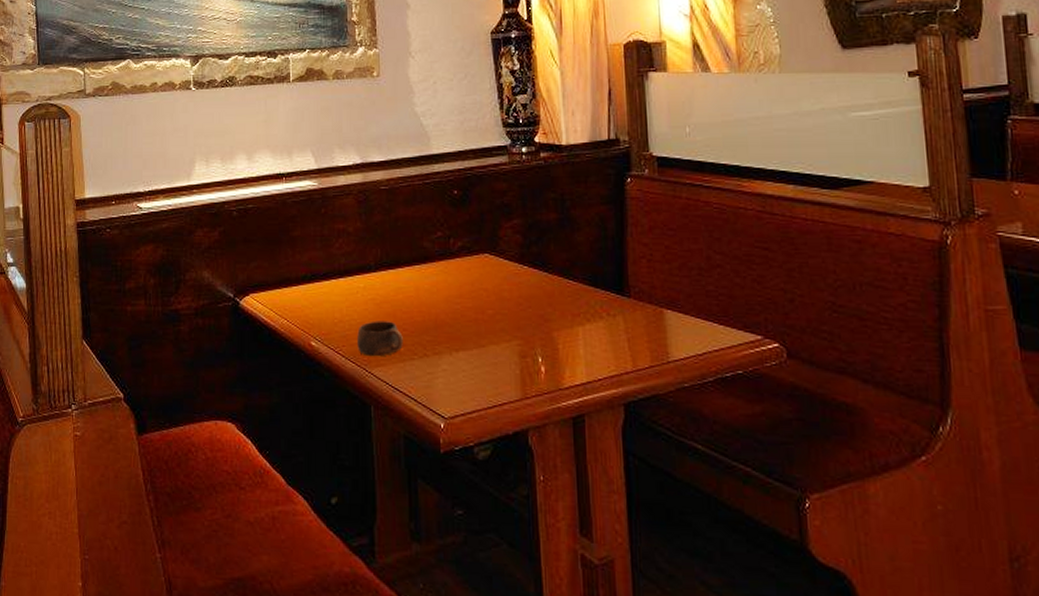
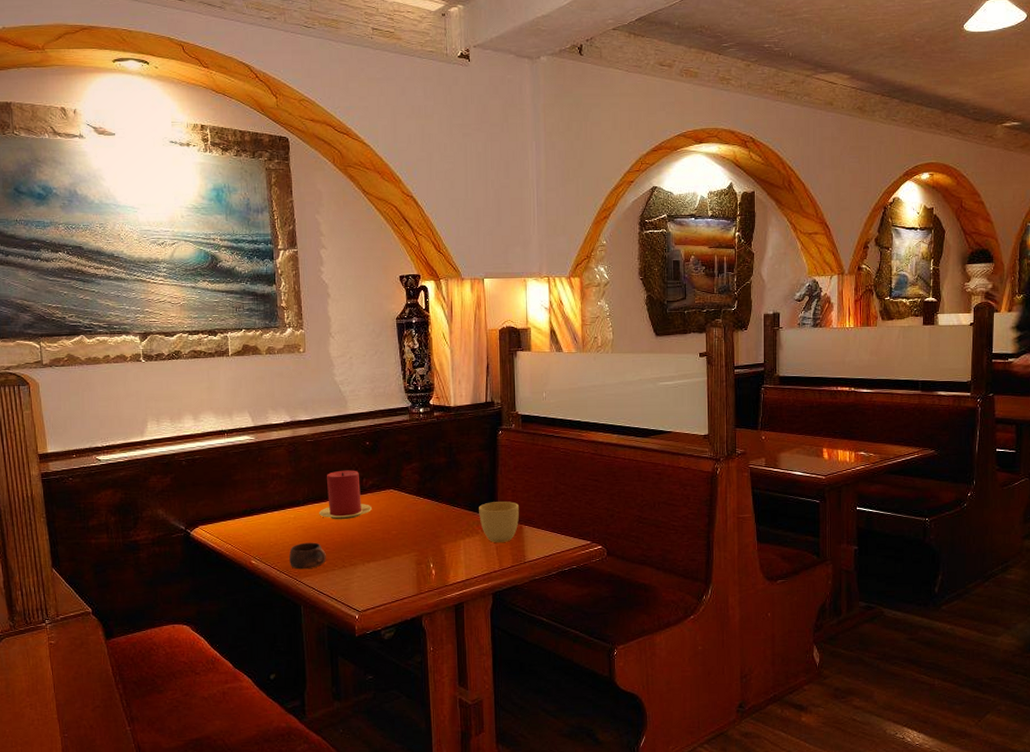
candle: none [394,227,462,293] -> present [319,470,373,520]
cup: none [602,275,659,332] -> present [479,501,520,542]

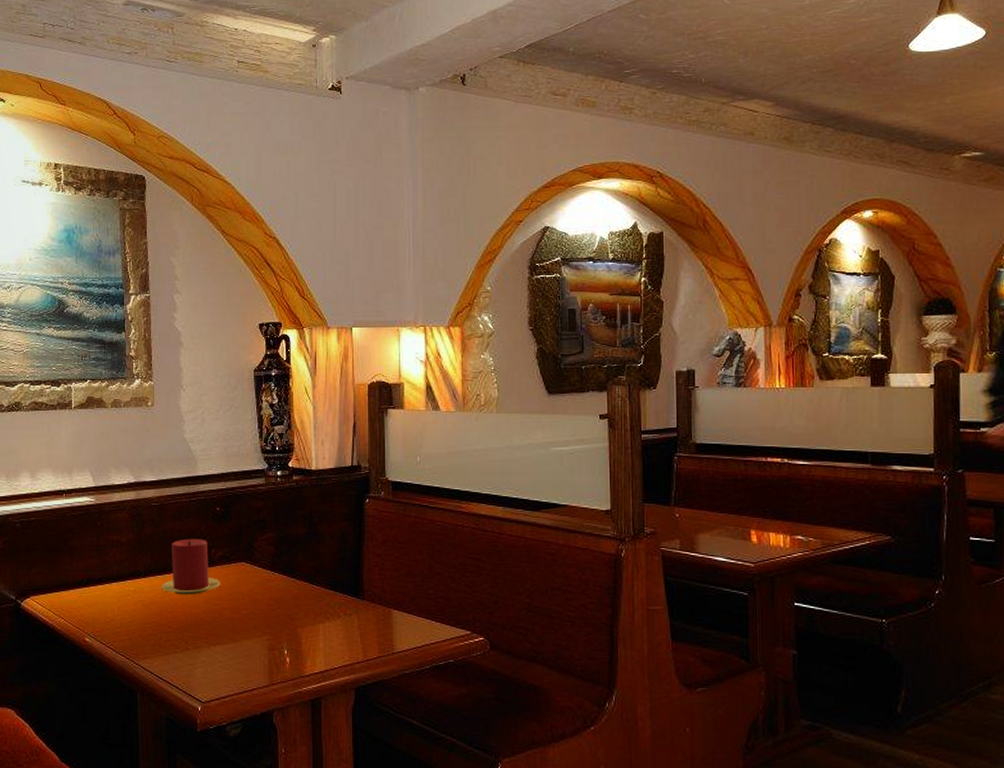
cup: present [289,542,326,570] -> none [127,619,167,651]
cup: present [479,501,520,542] -> none [341,581,388,628]

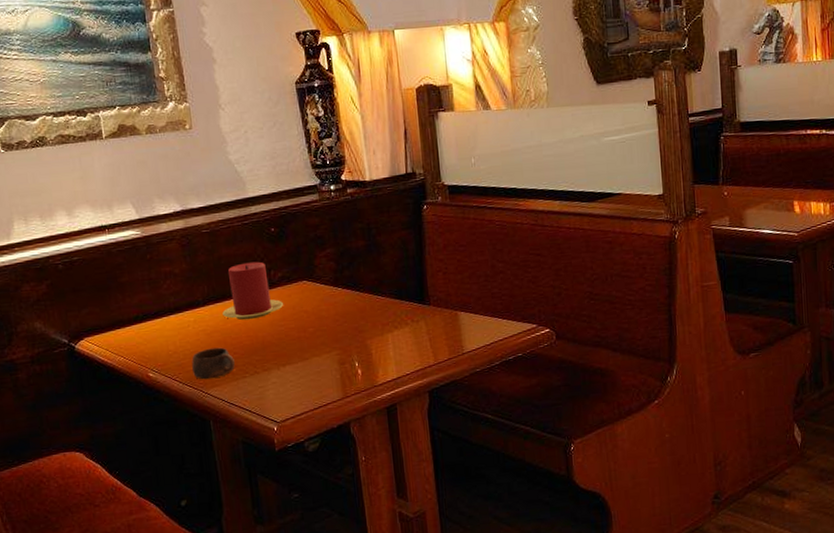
cup: none [127,619,167,651] -> present [191,347,235,380]

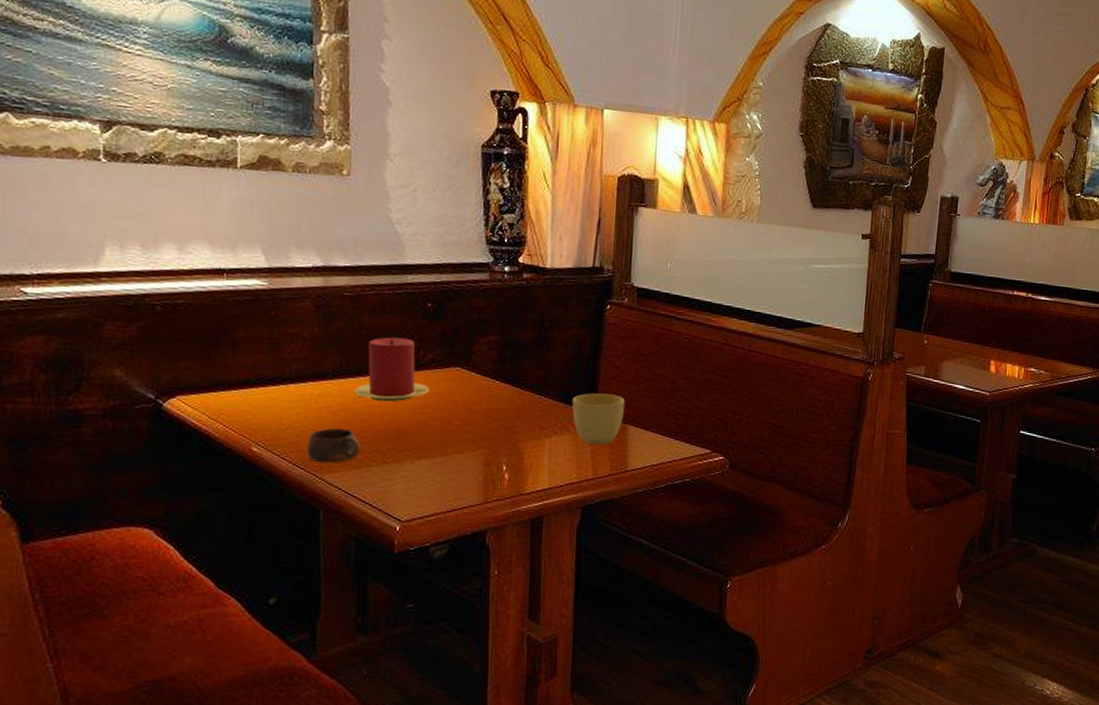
cup: none [406,285,454,334] -> present [572,393,626,445]

